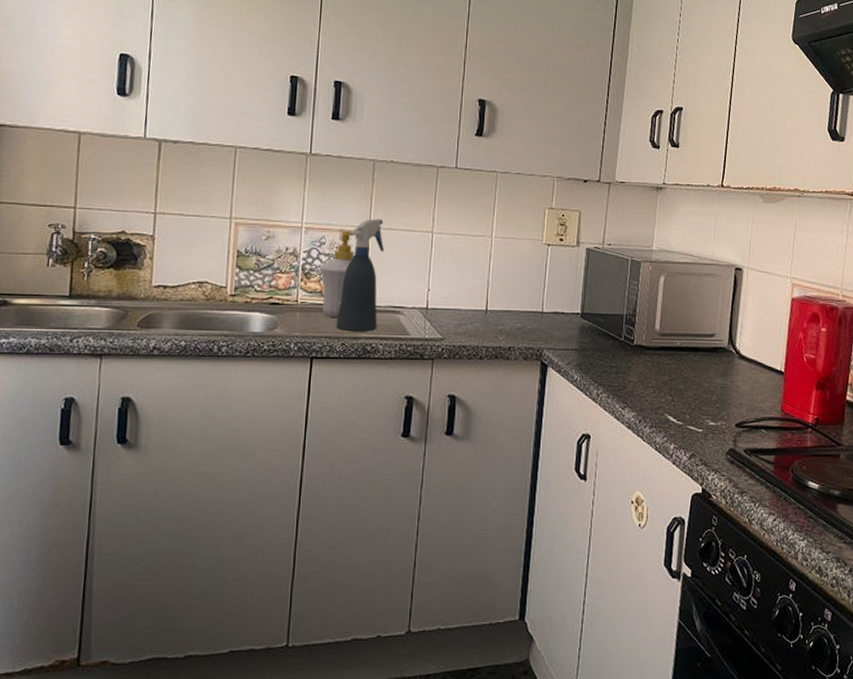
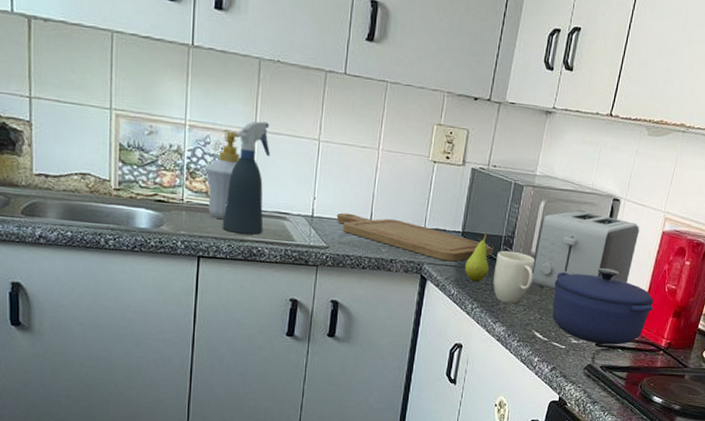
chopping board: none [451,302,616,345] -> present [336,213,494,262]
fruit: none [586,312,613,365] -> present [464,232,490,282]
mug: none [618,329,661,387] -> present [493,250,536,305]
toaster: none [658,282,767,369] -> present [531,210,639,291]
cooking pot: none [683,340,794,425] -> present [552,267,654,345]

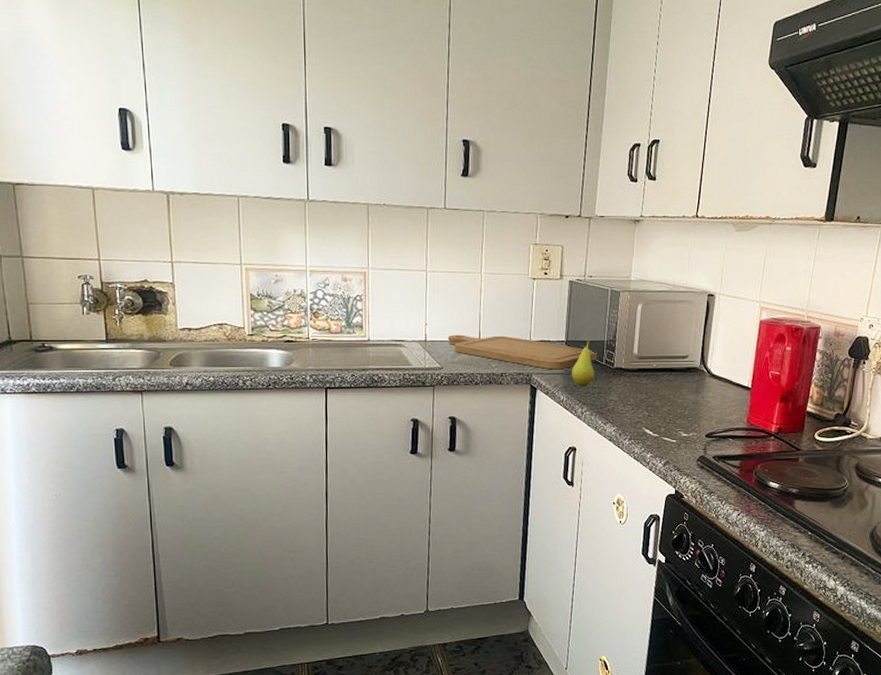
soap bottle: present [205,129,241,220] -> none [326,271,357,353]
spray bottle: present [222,121,270,235] -> none [345,260,383,363]
mug: present [493,250,536,305] -> none [600,354,639,405]
toaster: present [531,210,639,291] -> none [636,309,736,388]
cooking pot: present [552,267,654,345] -> none [659,361,759,435]

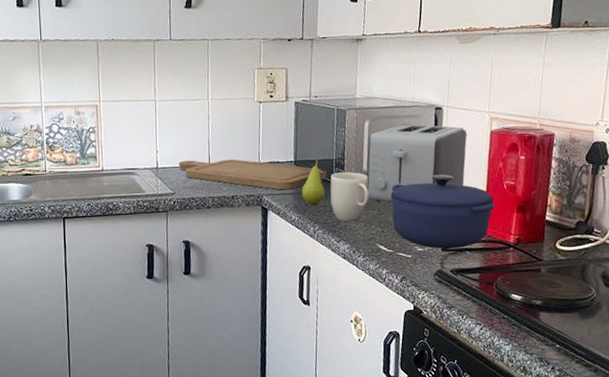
mug: none [600,354,639,405] -> present [330,171,369,222]
toaster: none [636,309,736,388] -> present [366,124,467,203]
cooking pot: none [659,361,759,435] -> present [391,174,495,249]

